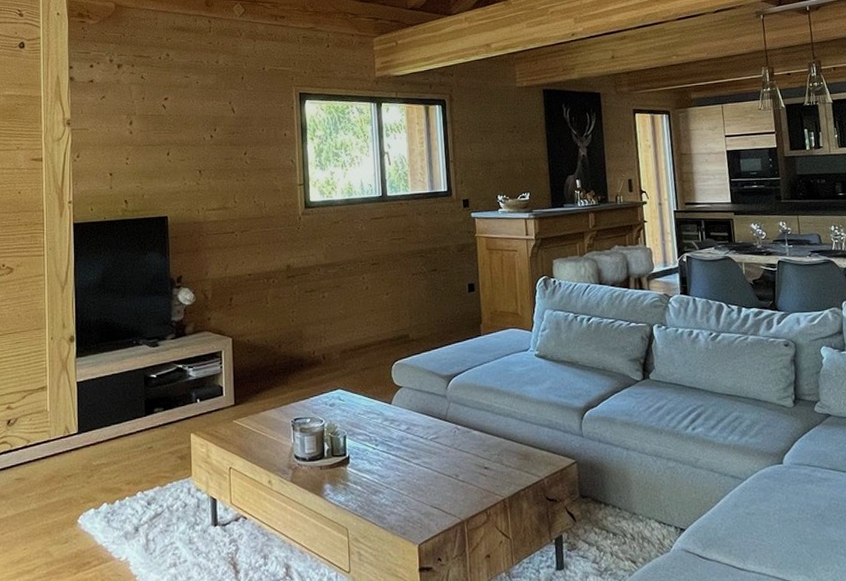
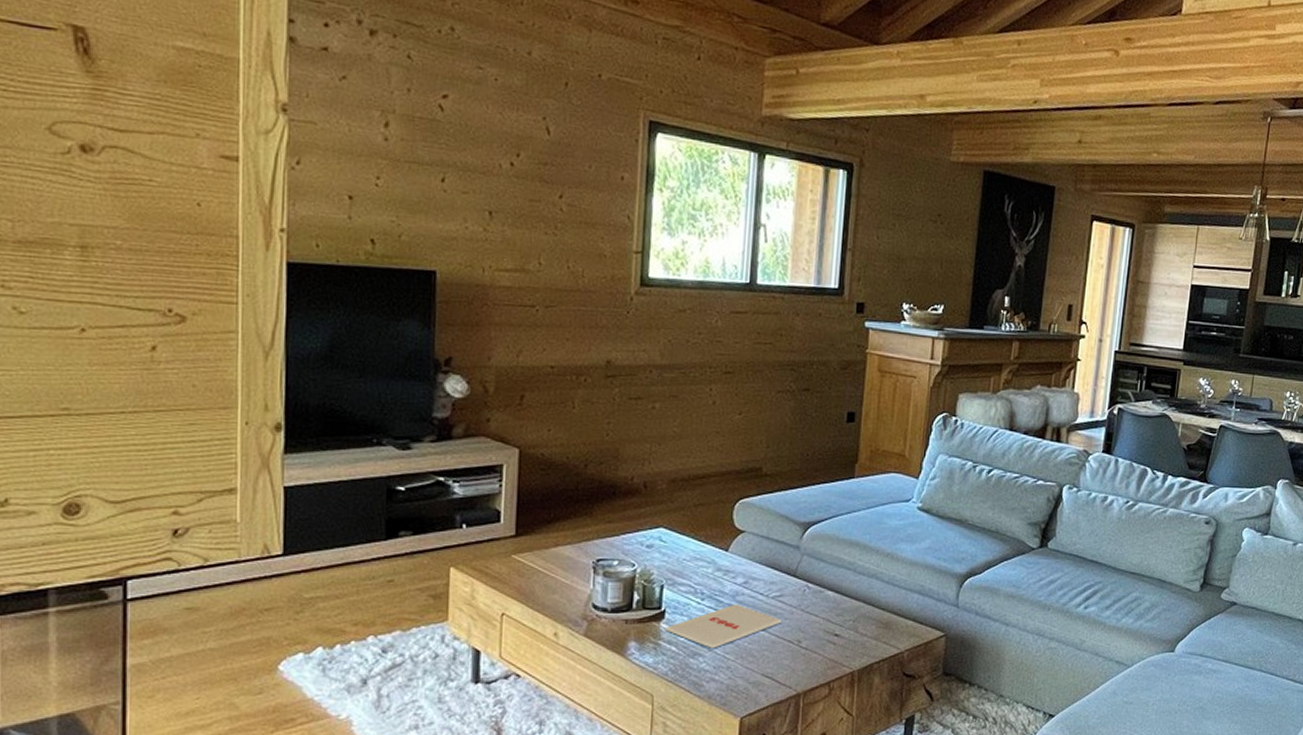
magazine: none [351,446,440,486] -> present [666,603,782,649]

